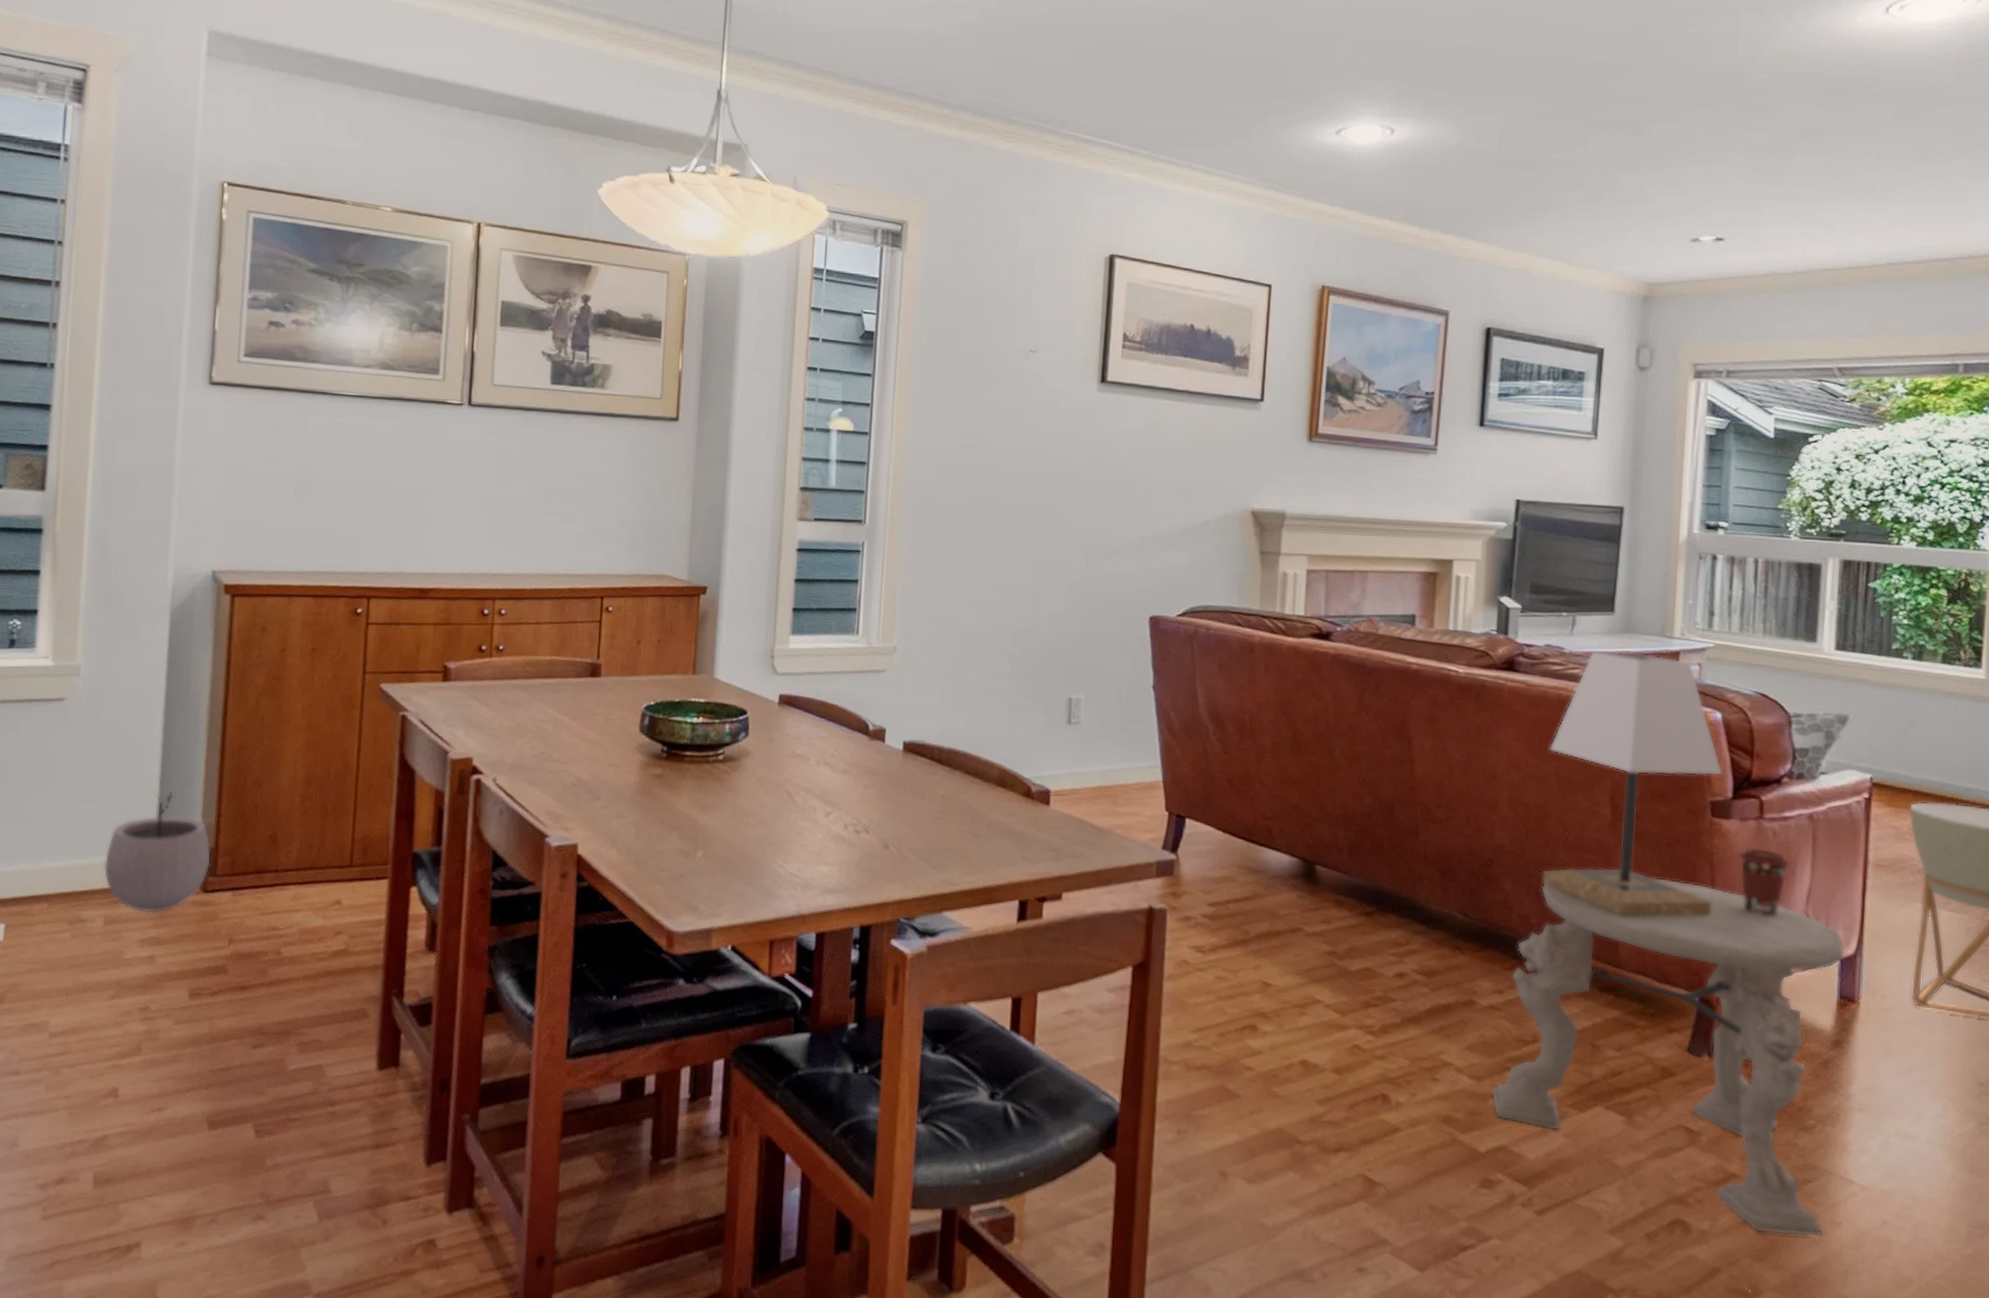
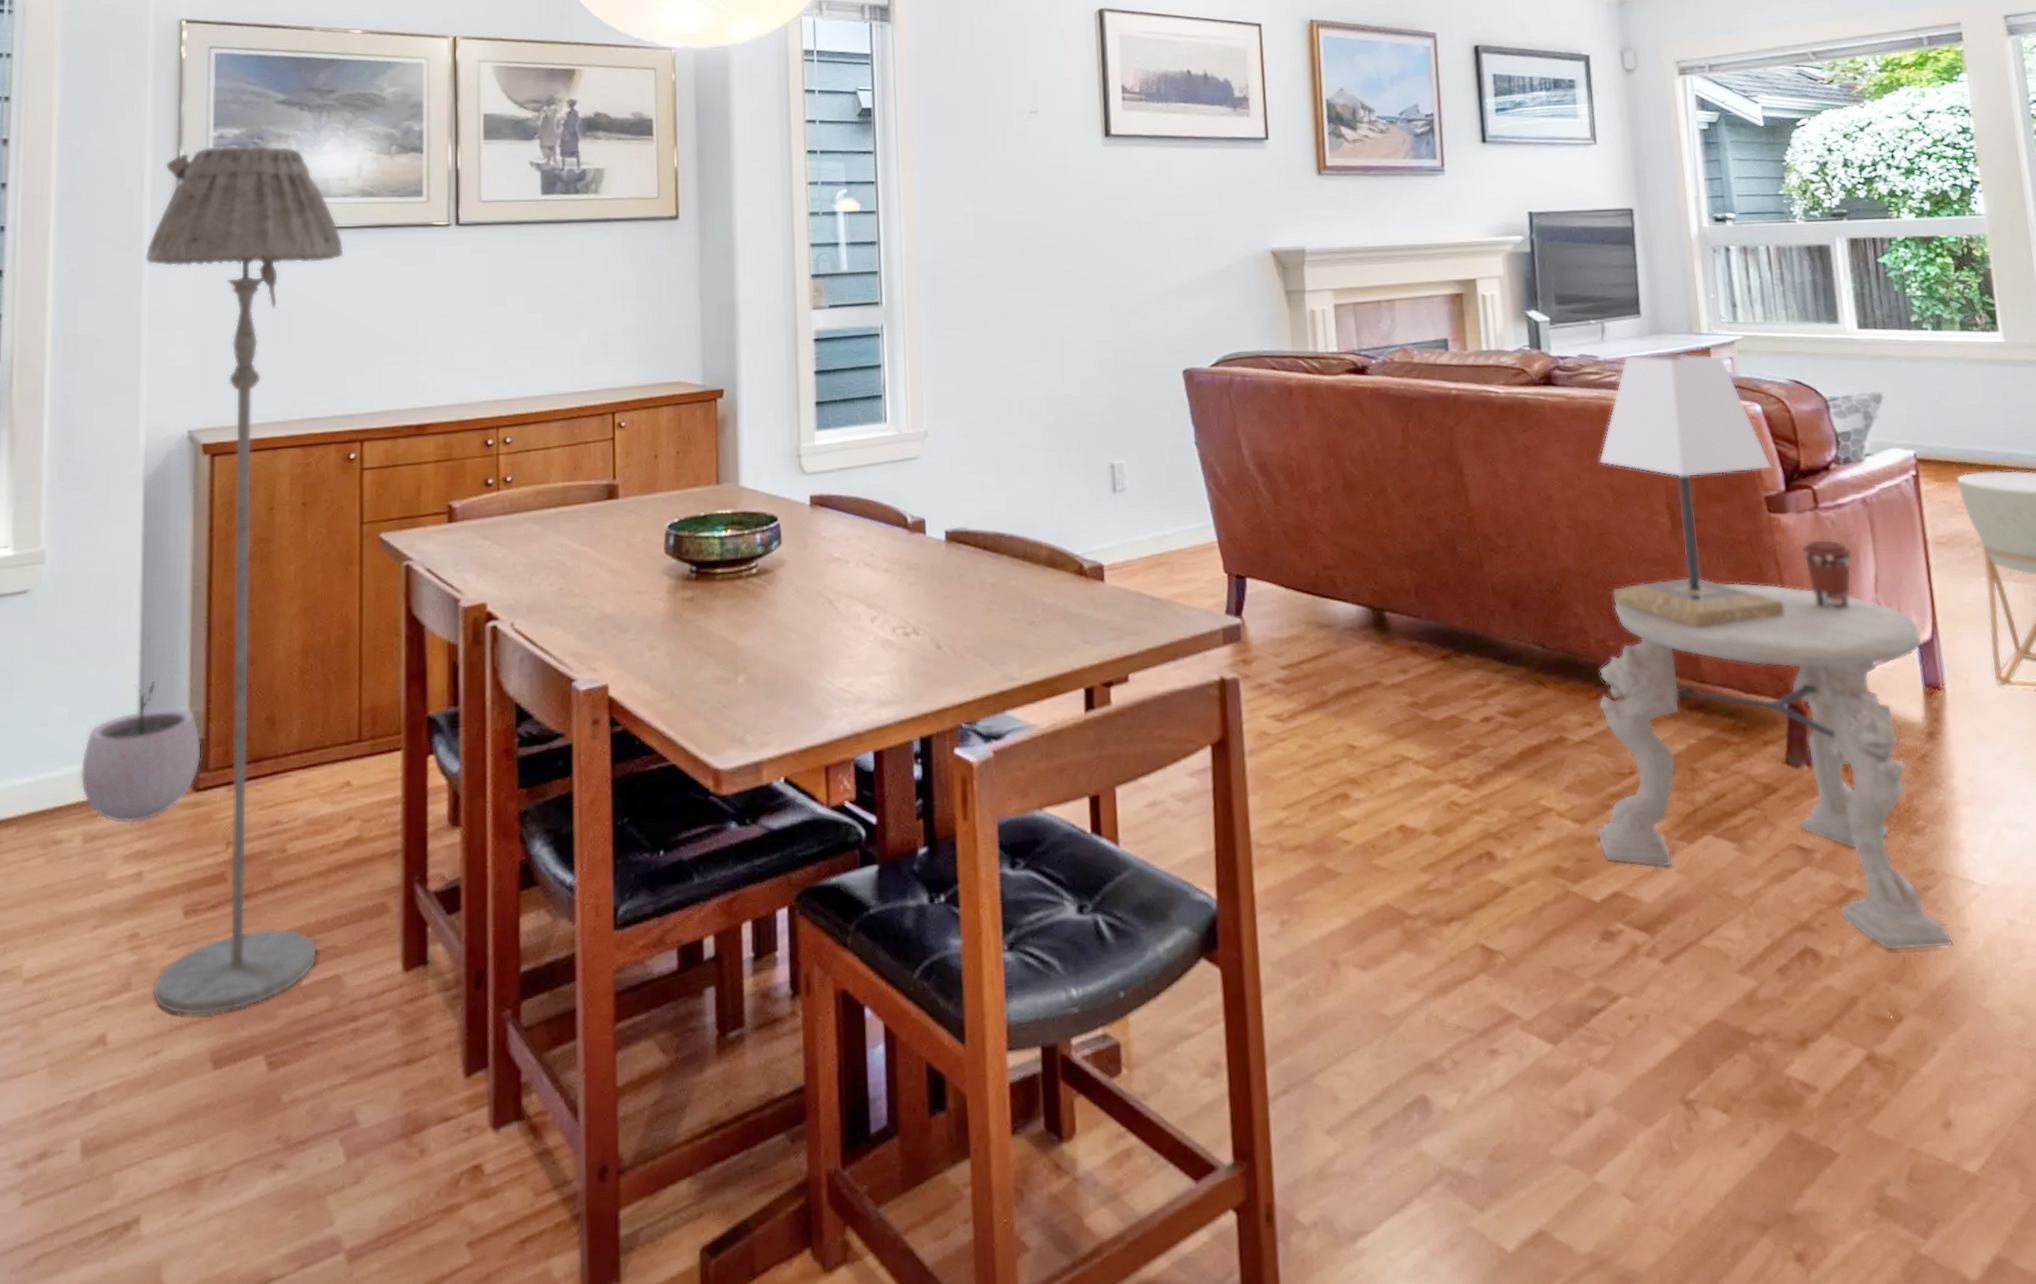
floor lamp: none [159,307,364,1084] -> present [144,144,345,1016]

